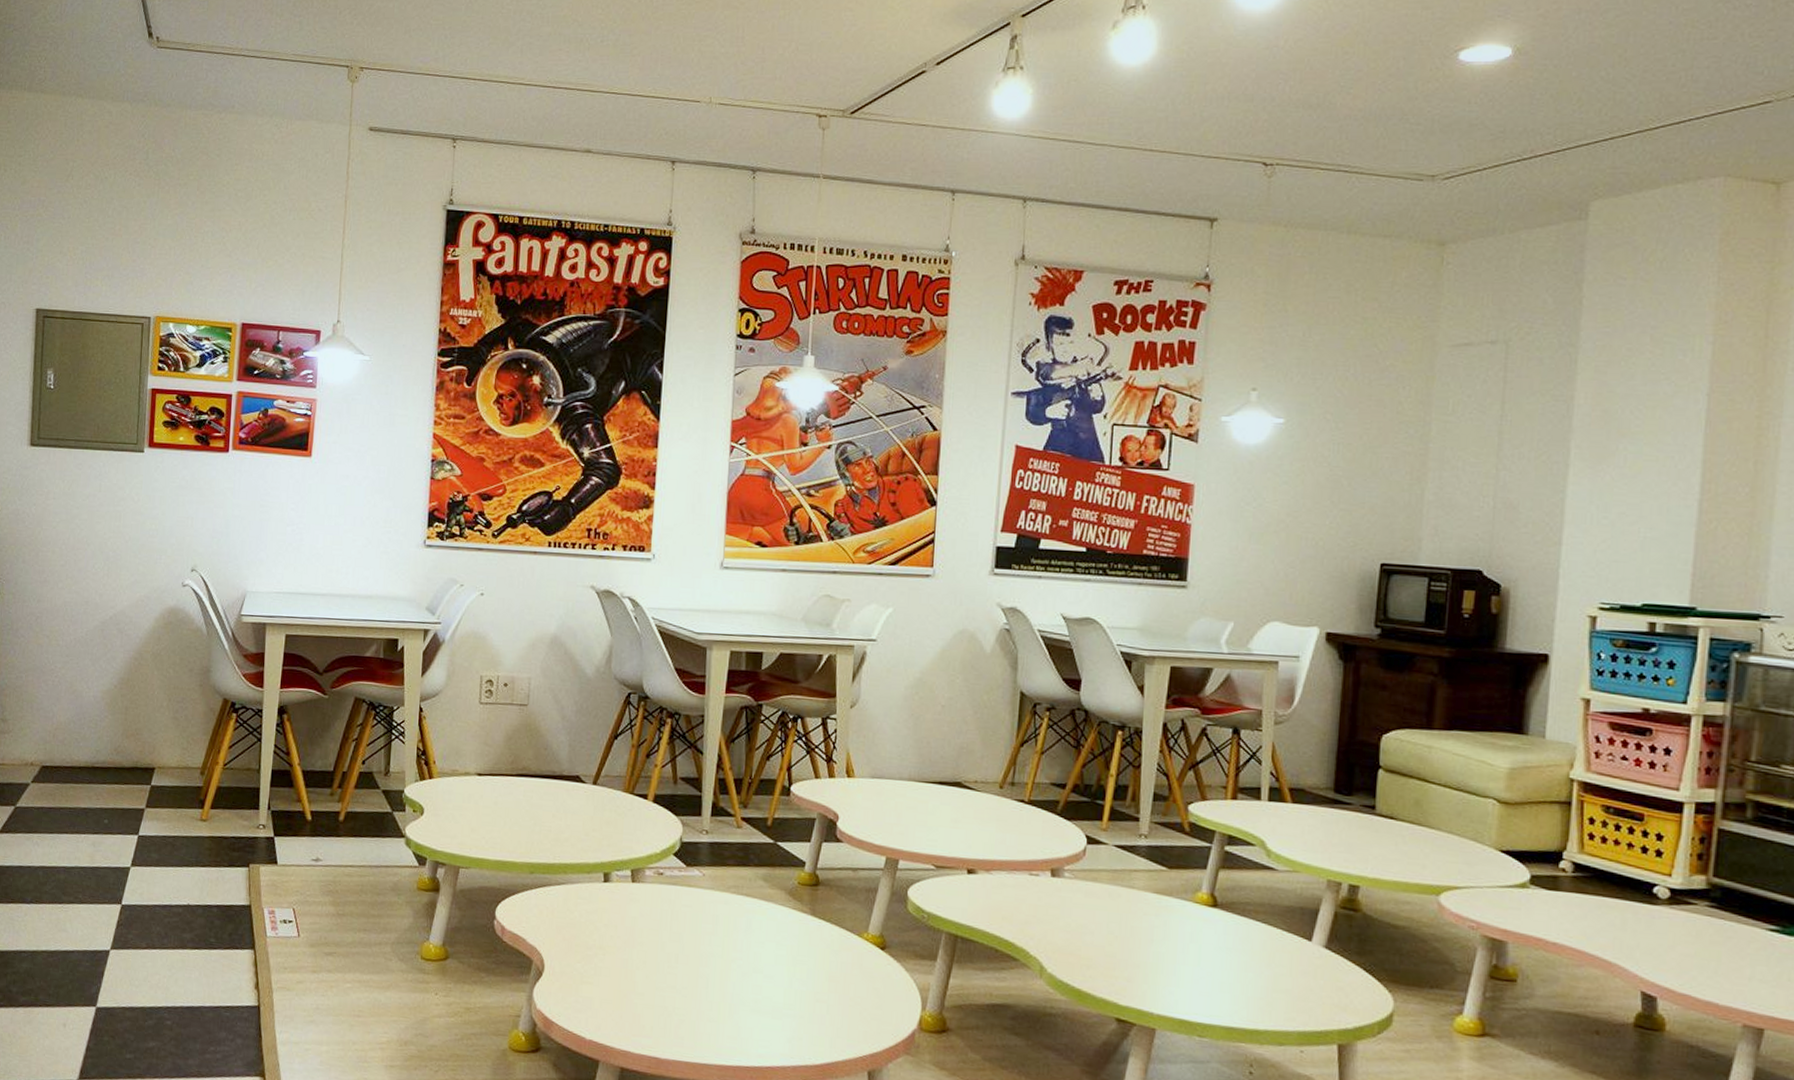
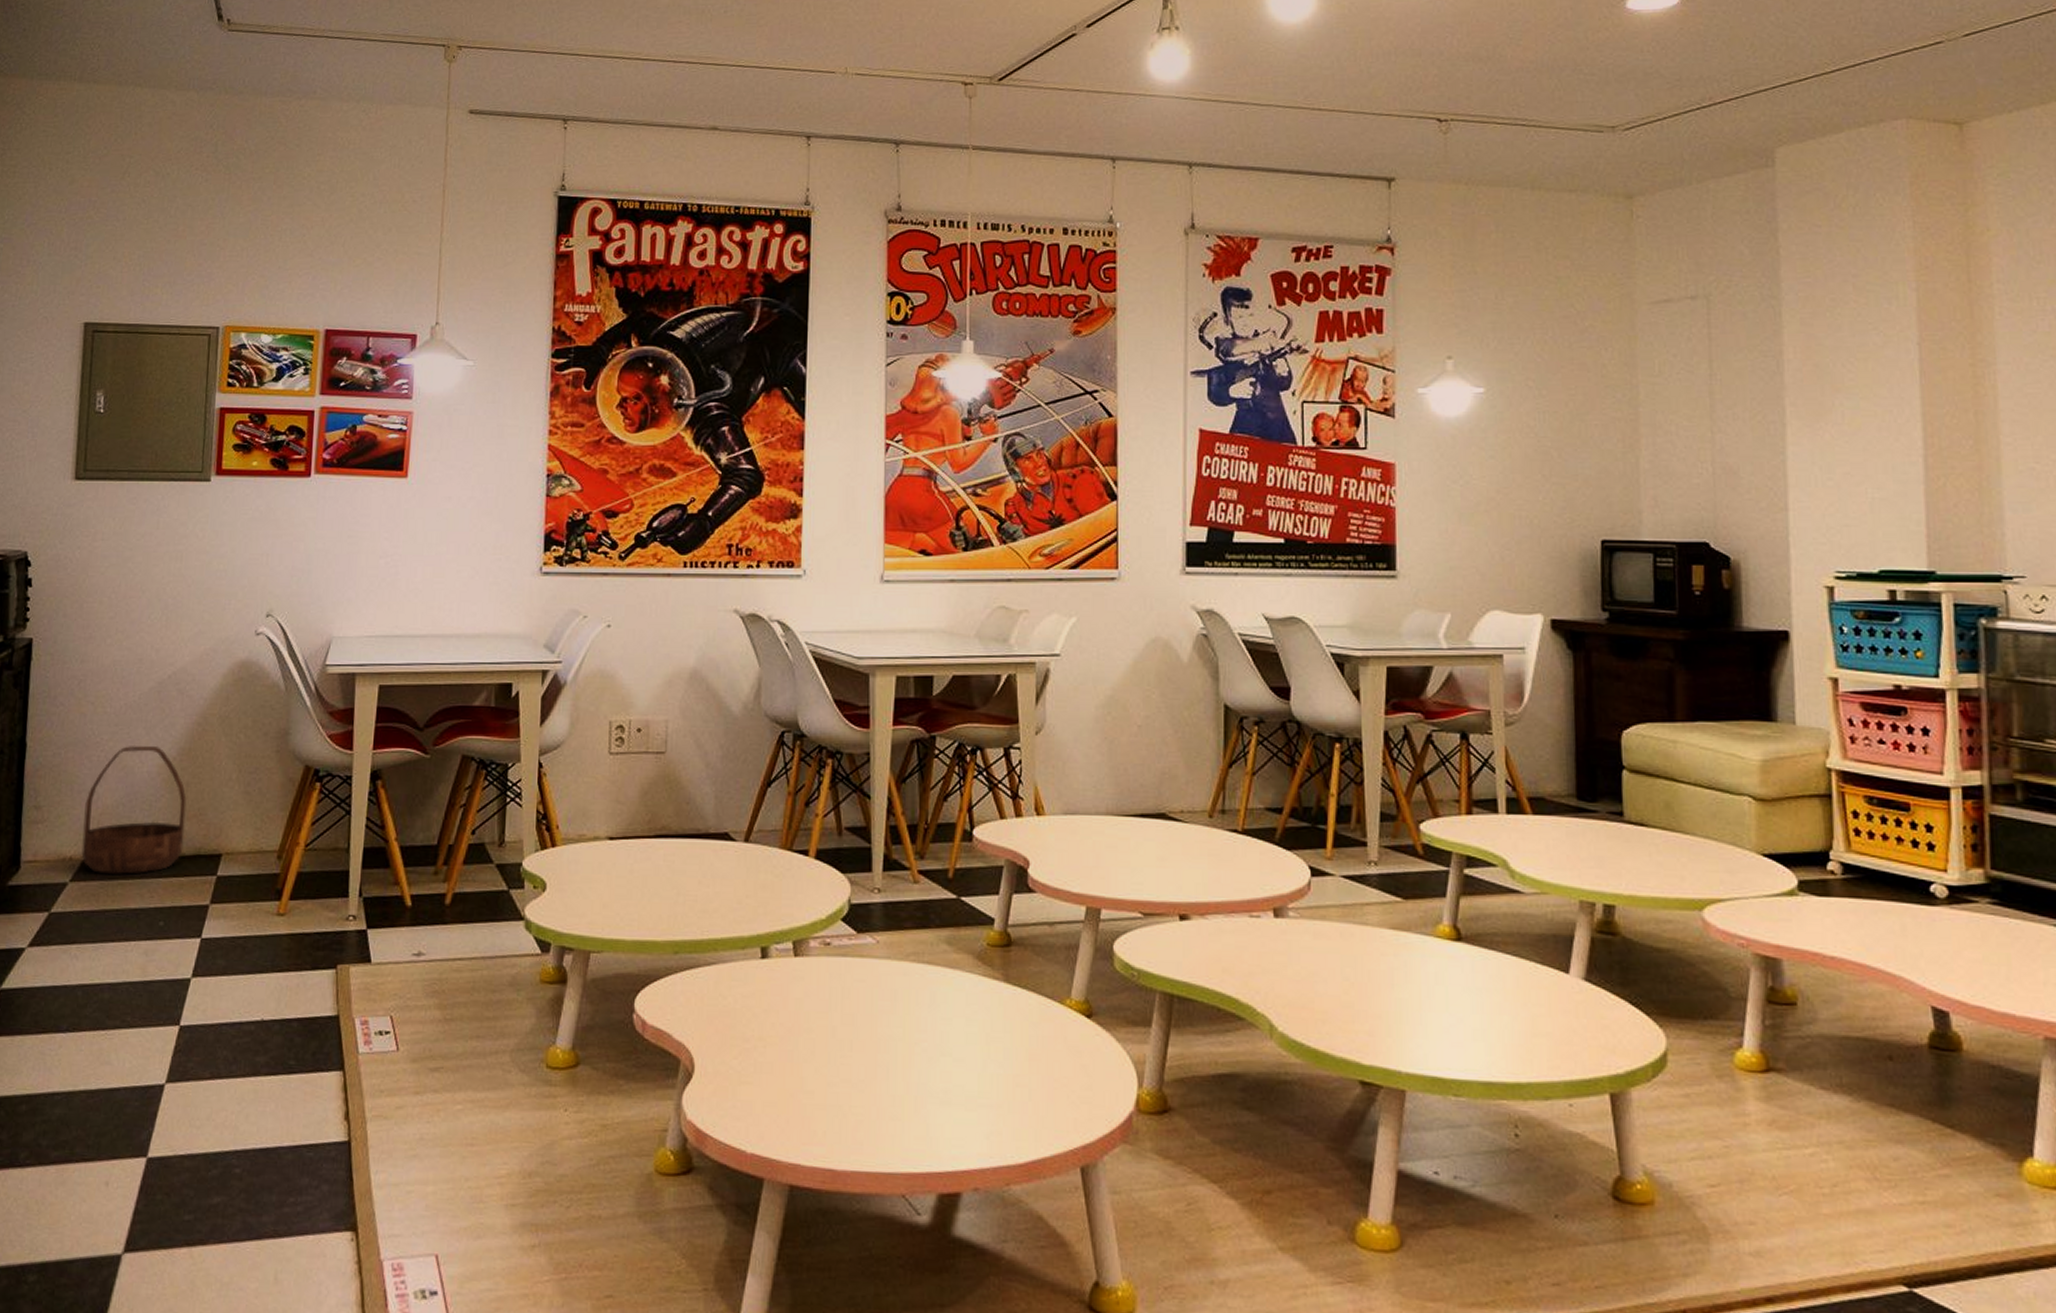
basket: none [40,673,126,780] -> present [81,745,187,874]

